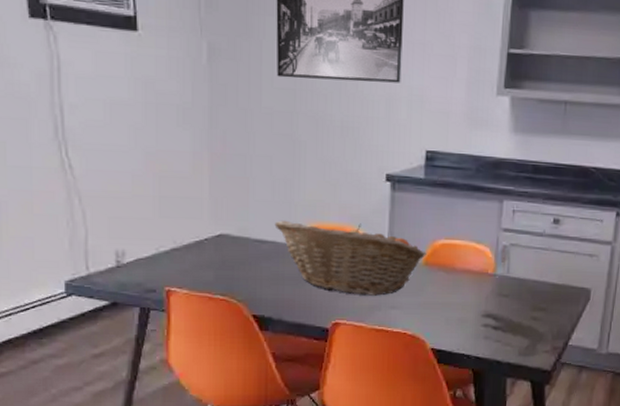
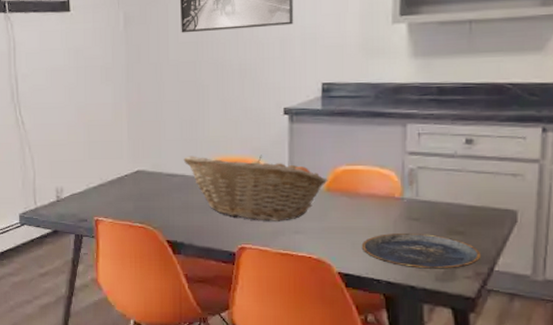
plate: none [454,308,559,344] -> present [361,232,482,269]

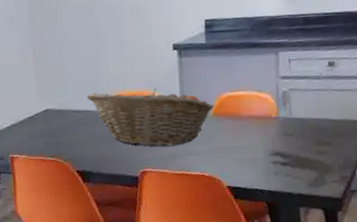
plate: present [361,232,482,269] -> none [246,147,345,178]

